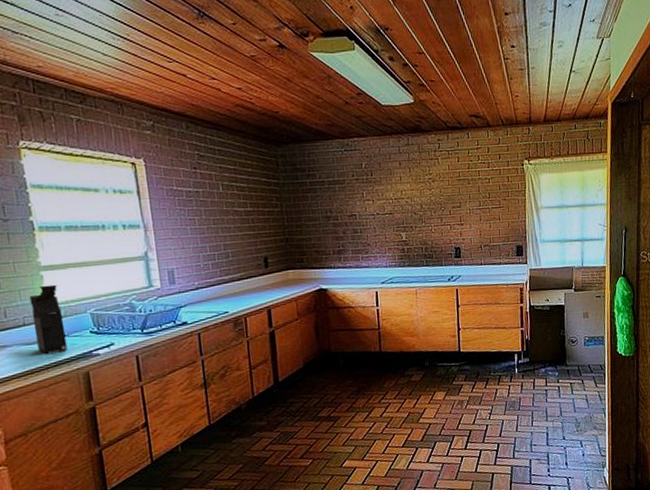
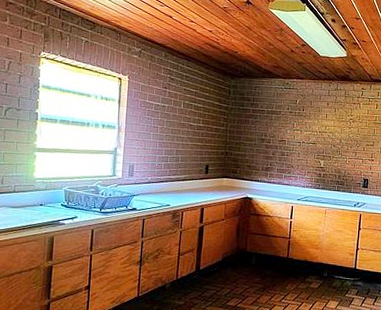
coffee maker: present [29,284,68,354] -> none [19,163,45,218]

